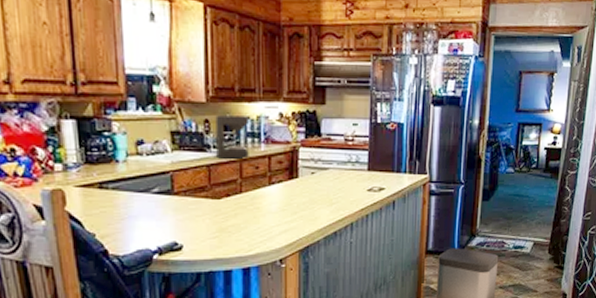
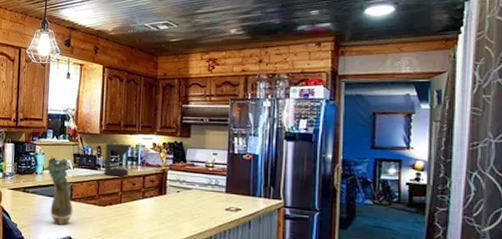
vase: none [131,134,177,229] -> present [46,155,73,226]

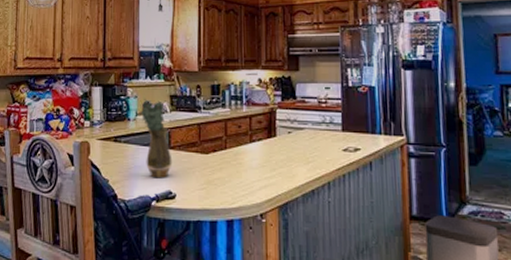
coffee maker: present [104,142,131,177] -> none [205,81,234,119]

